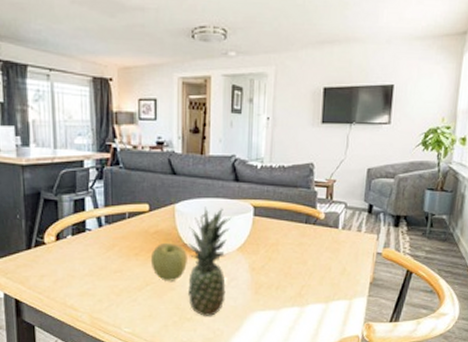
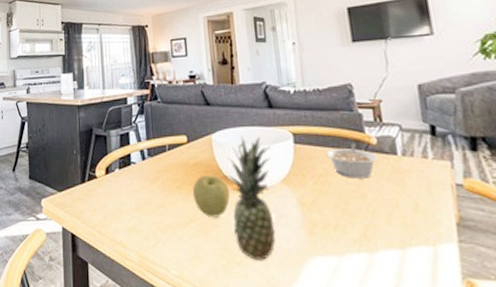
legume: none [280,216,323,248] -> present [326,142,378,179]

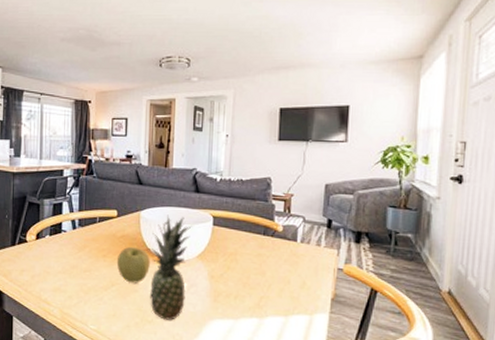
legume: present [326,142,378,179] -> none [239,228,281,259]

